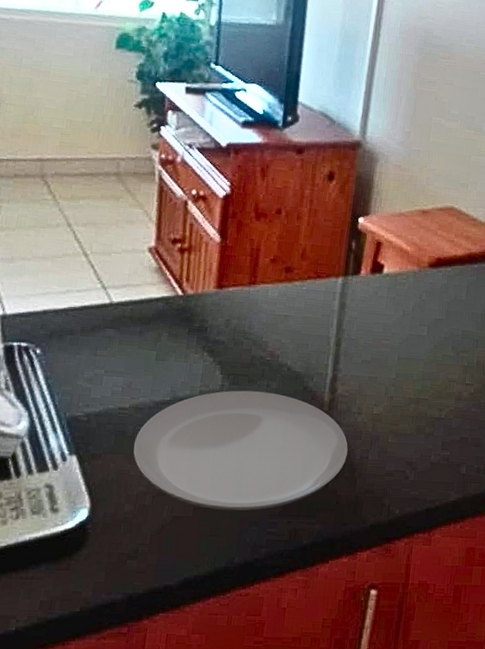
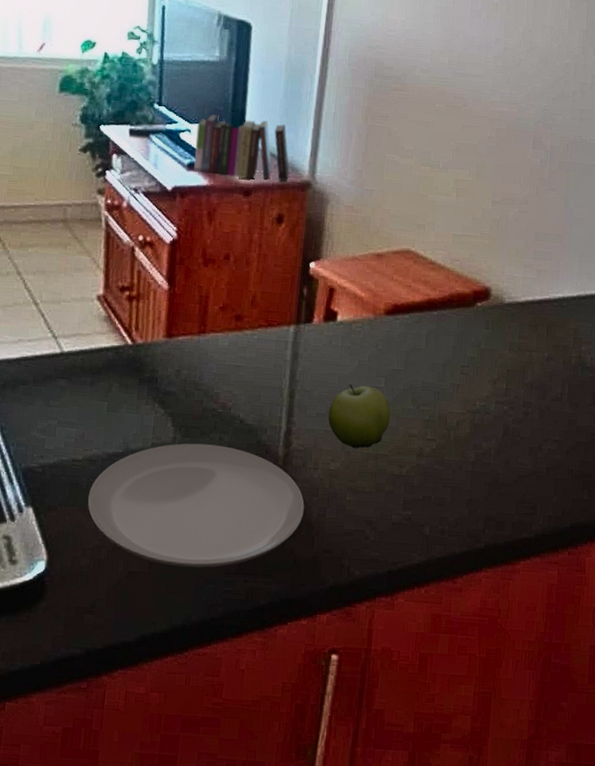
books: none [248,74,341,143] -> present [194,113,290,183]
fruit: none [372,333,432,393] -> present [328,384,391,448]

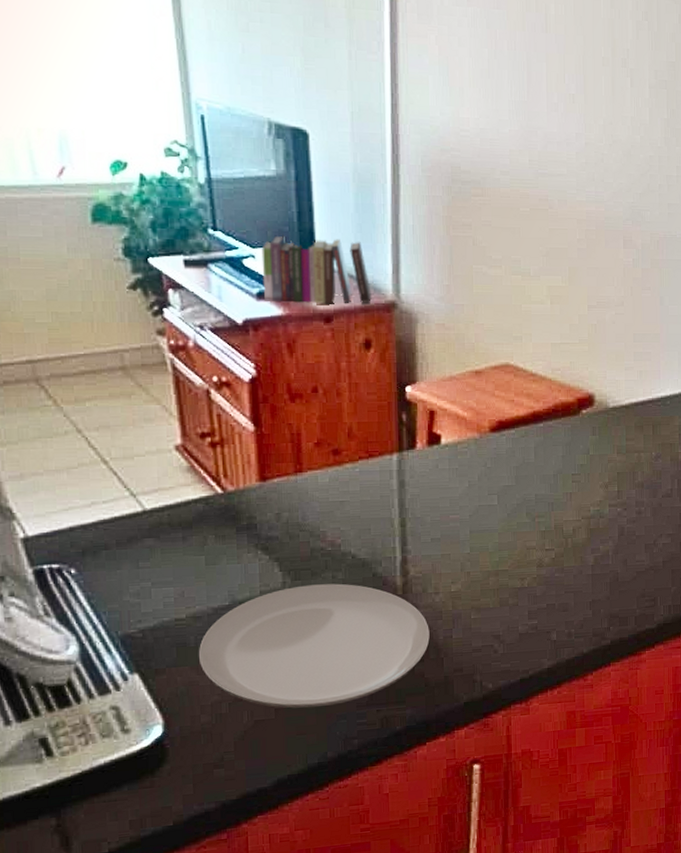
fruit: present [328,384,391,448] -> none [443,505,506,568]

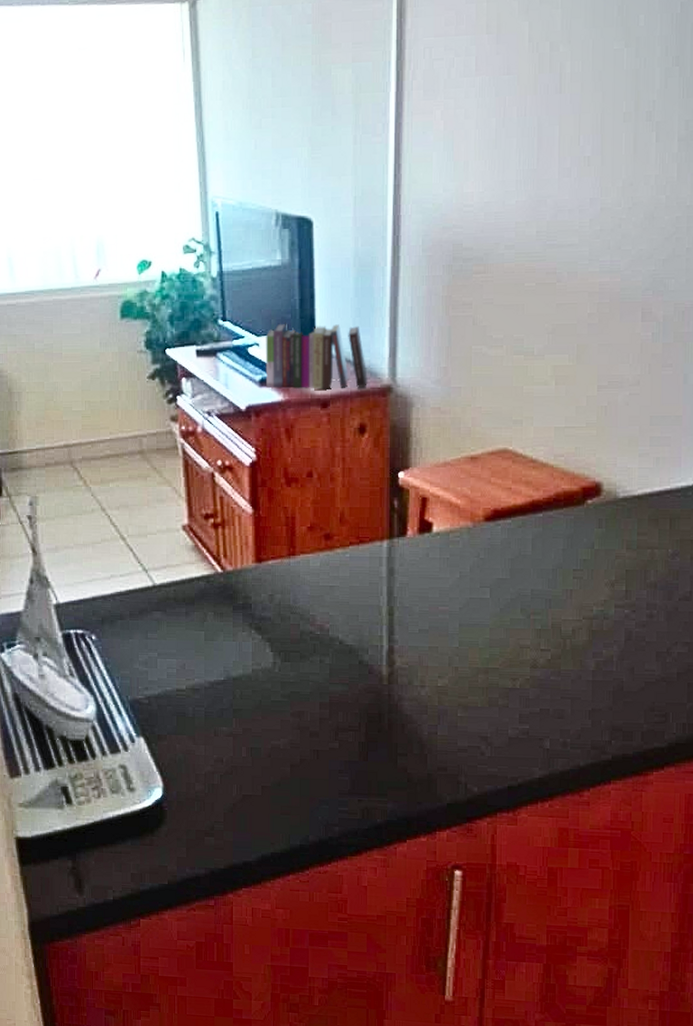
plate: present [198,583,430,708] -> none [195,667,414,790]

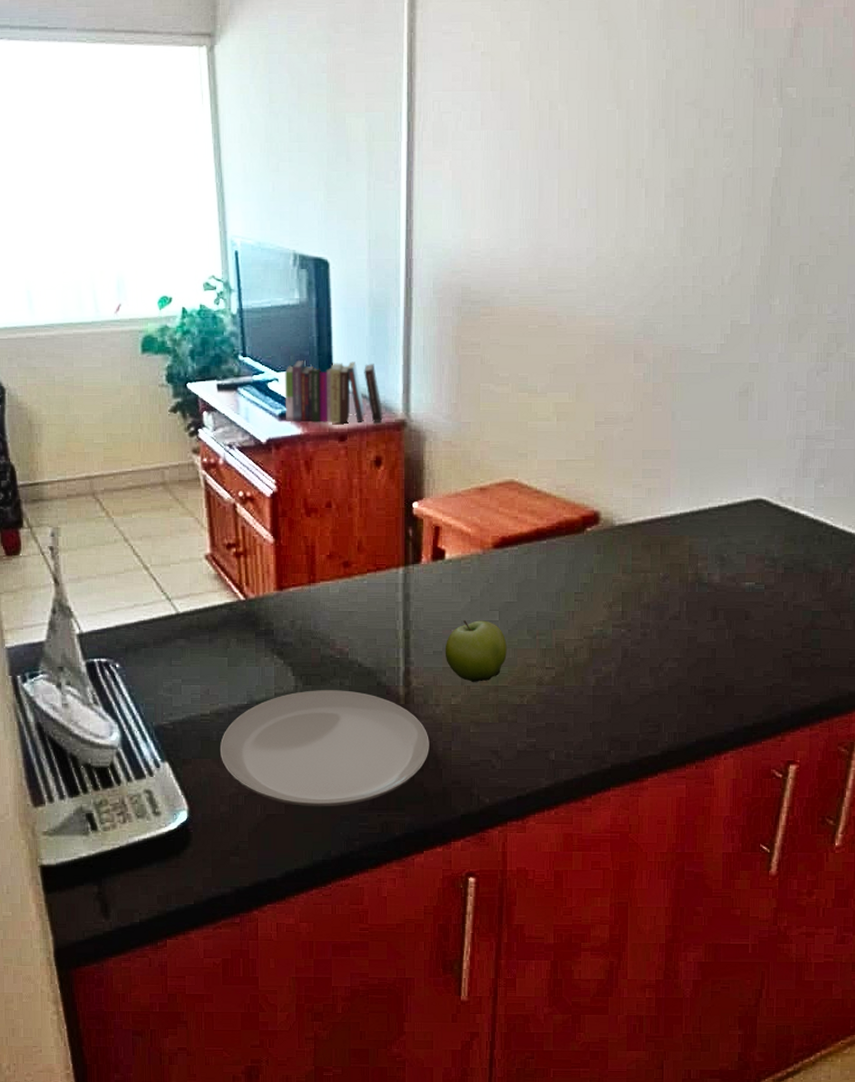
plate: none [195,667,414,790] -> present [219,690,429,807]
fruit: none [431,597,498,663] -> present [445,620,507,682]

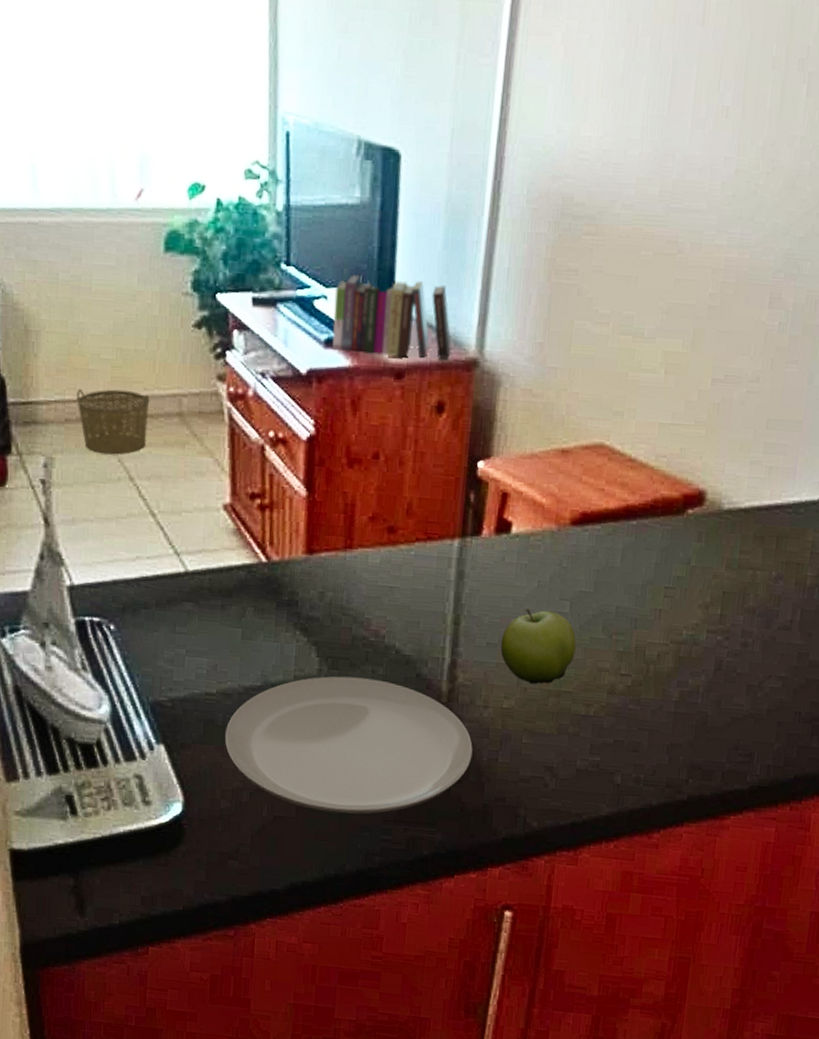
basket: none [76,467,138,521] -> present [76,388,150,455]

